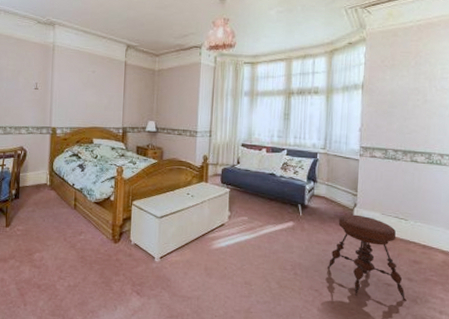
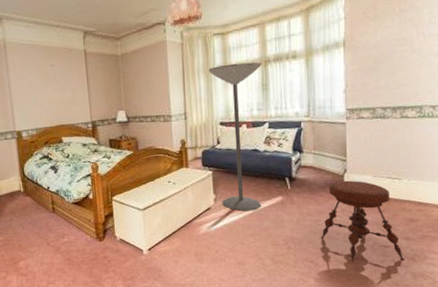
floor lamp: none [236,91,286,233] -> present [208,61,262,212]

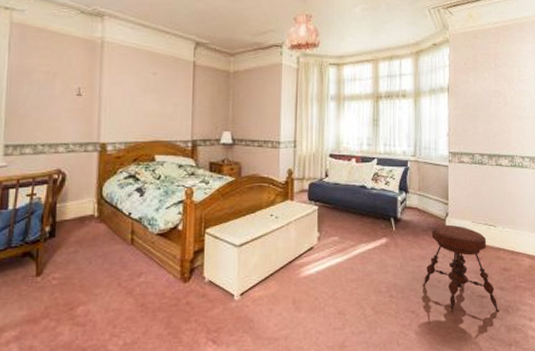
floor lamp: present [208,61,262,212] -> none [322,95,374,253]

